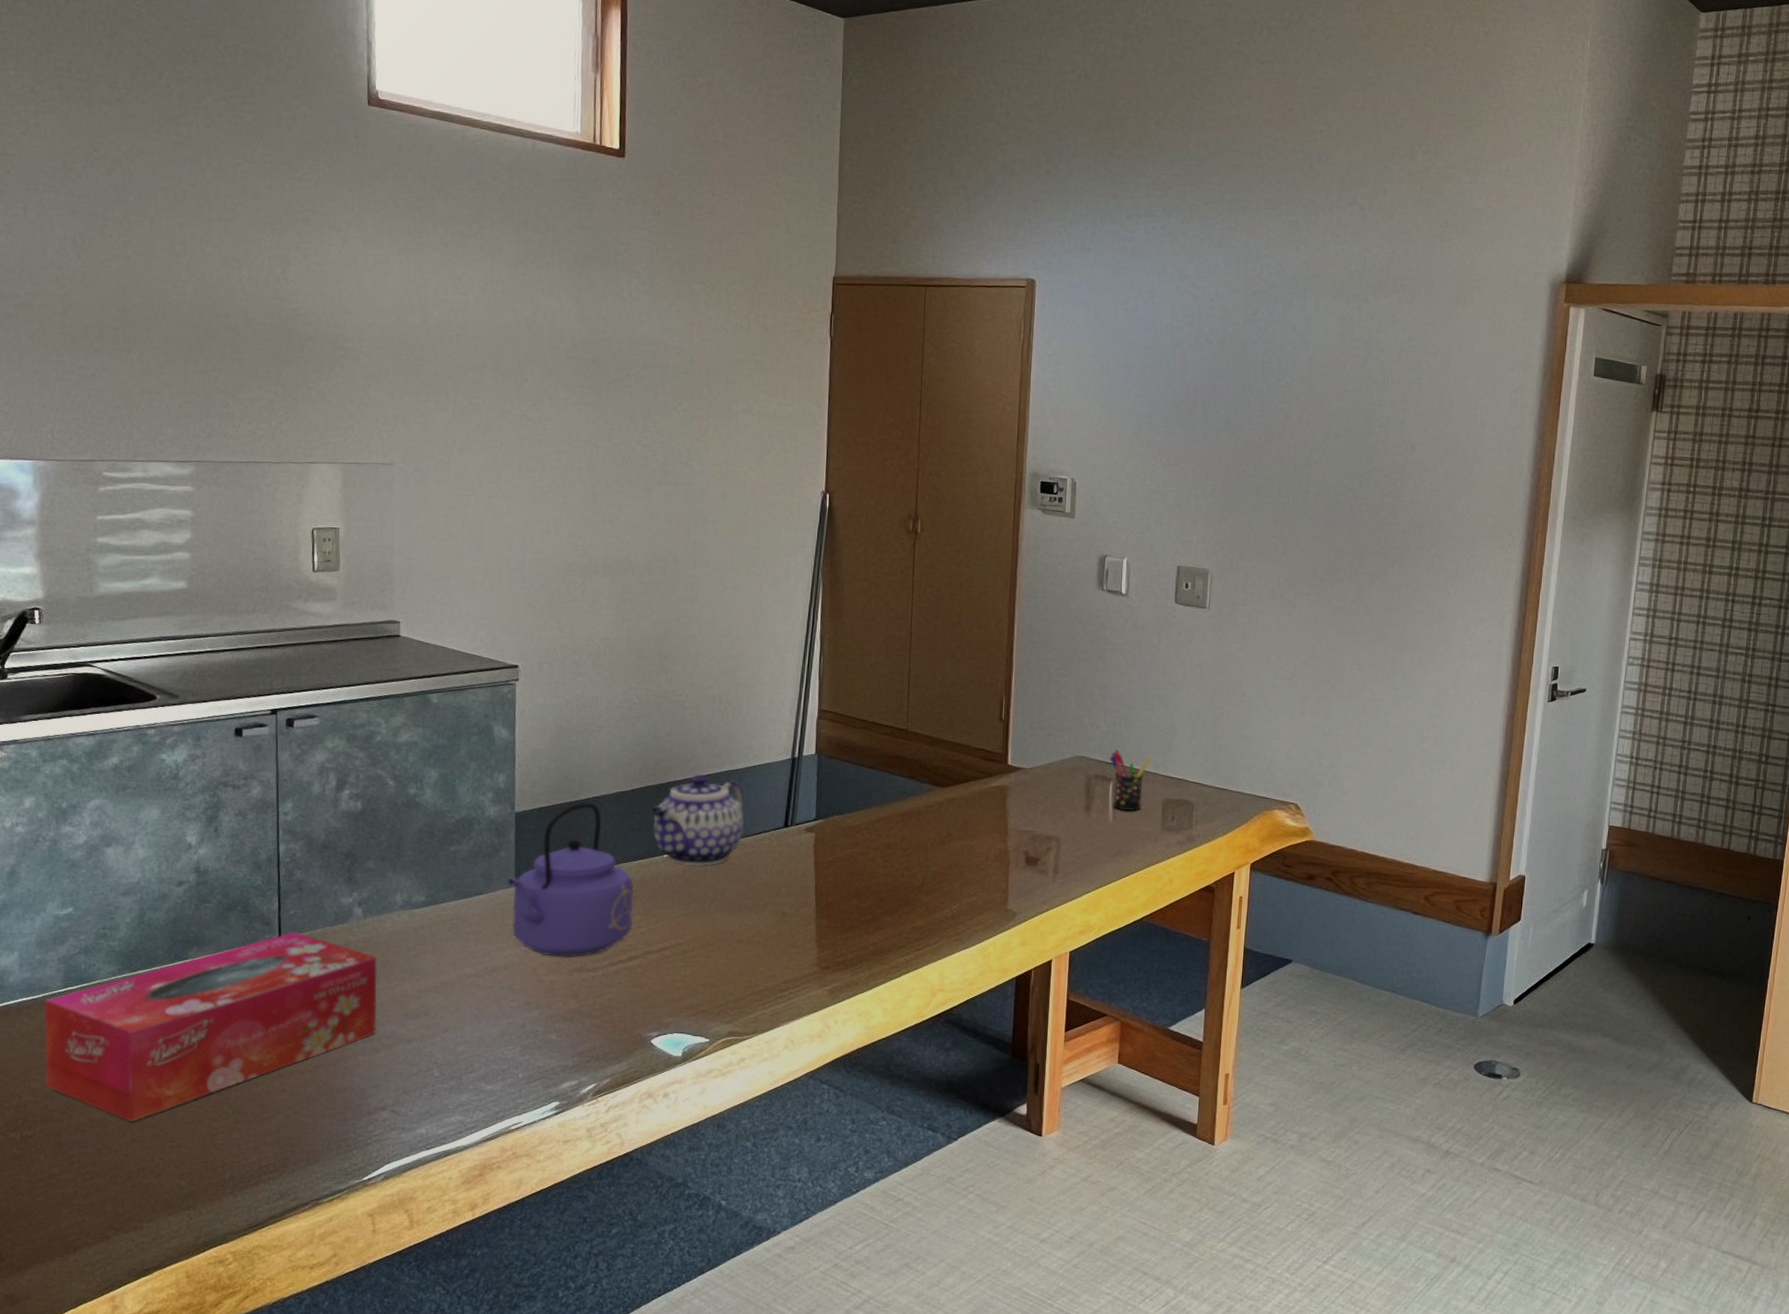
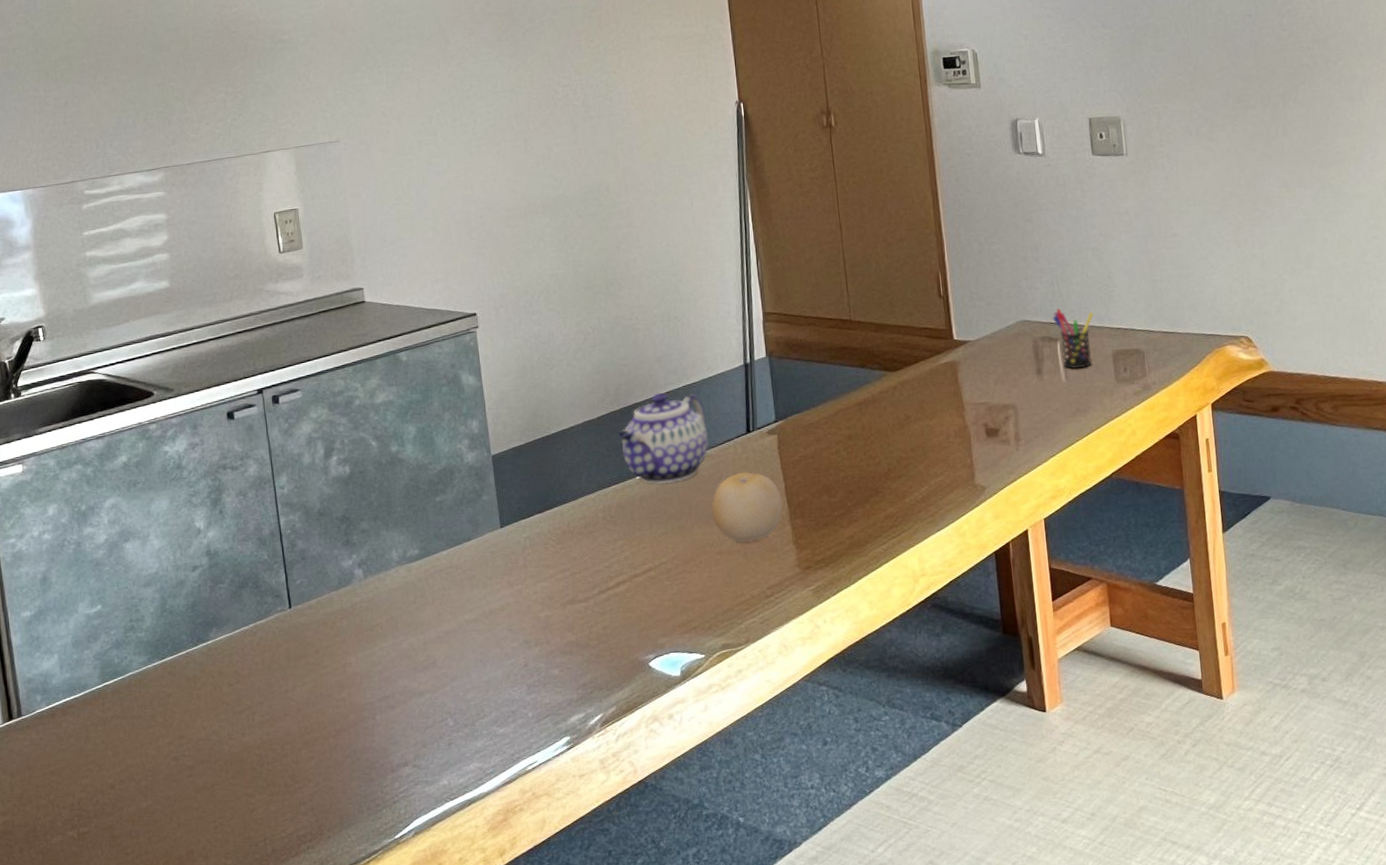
tissue box: present [44,932,378,1122] -> none [86,601,390,807]
kettle: present [508,802,633,957] -> none [493,435,616,592]
fruit: none [736,865,811,935] -> present [711,472,784,543]

